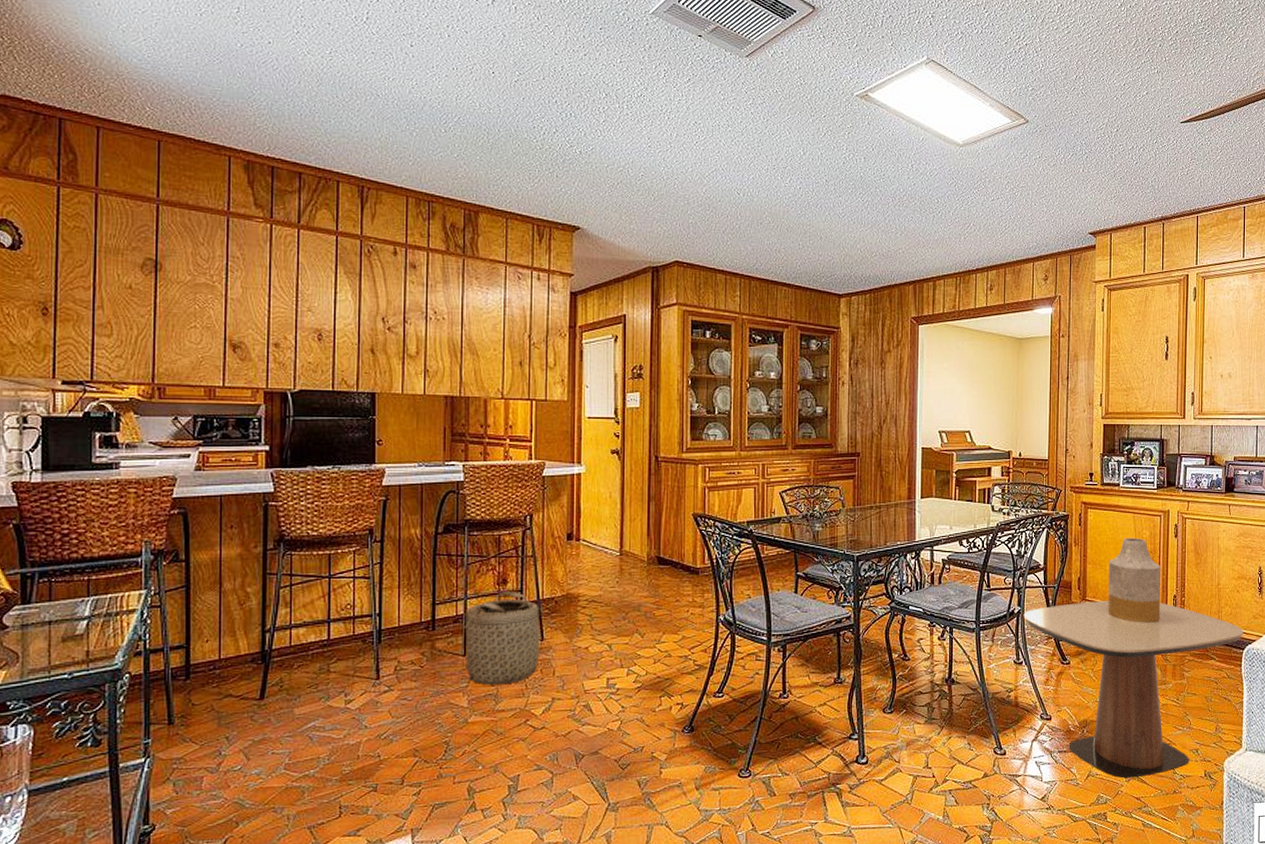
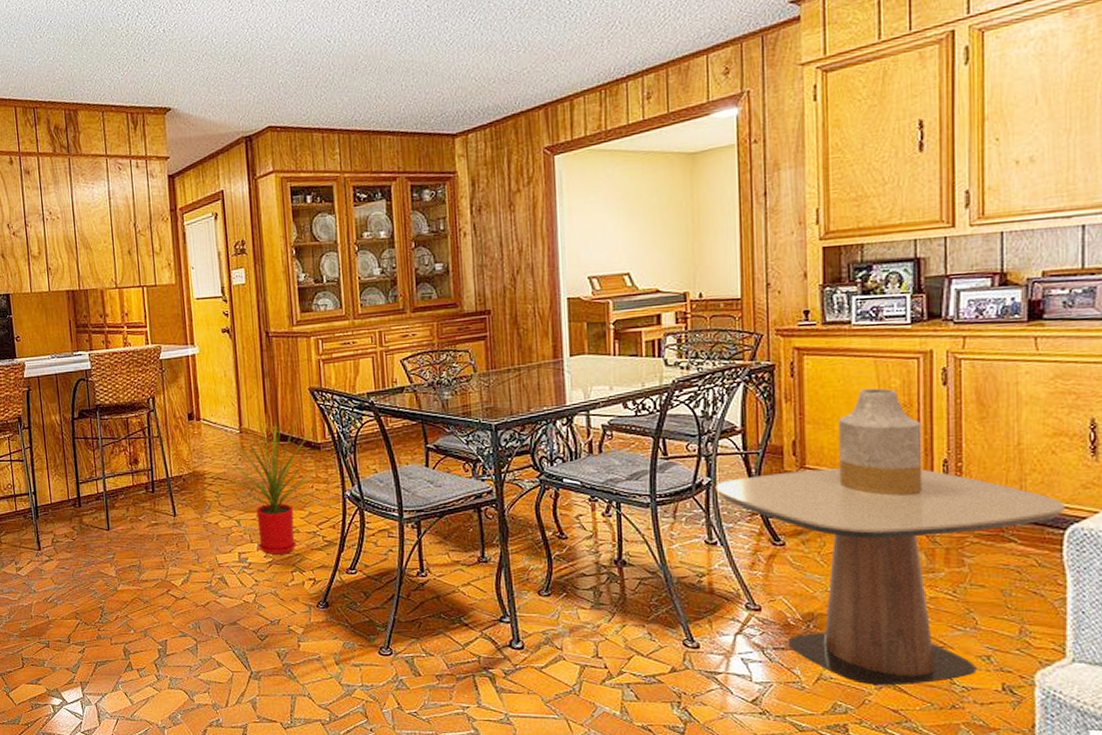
basket: present [458,592,552,686] -> none [104,470,184,558]
house plant: none [601,538,698,680] -> present [223,414,321,555]

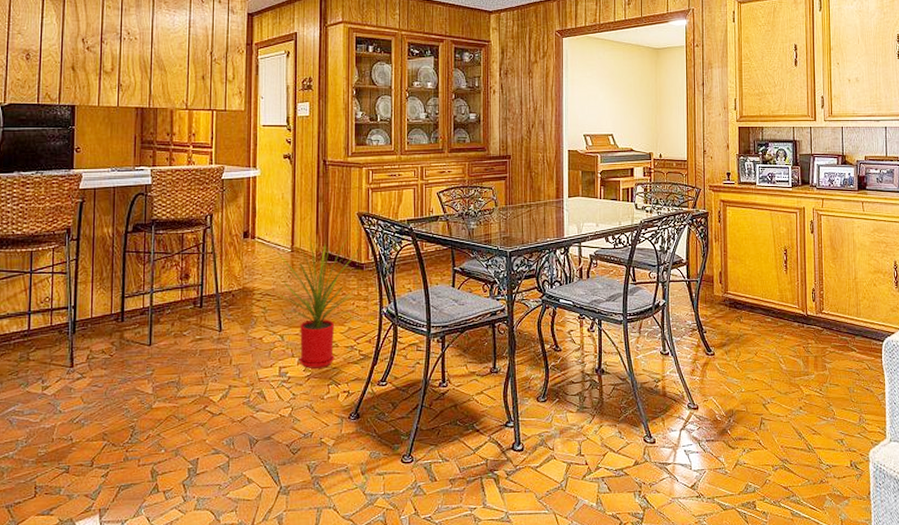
side table: present [715,469,1065,686] -> none [668,294,882,468]
vase: present [838,388,923,496] -> none [748,233,801,316]

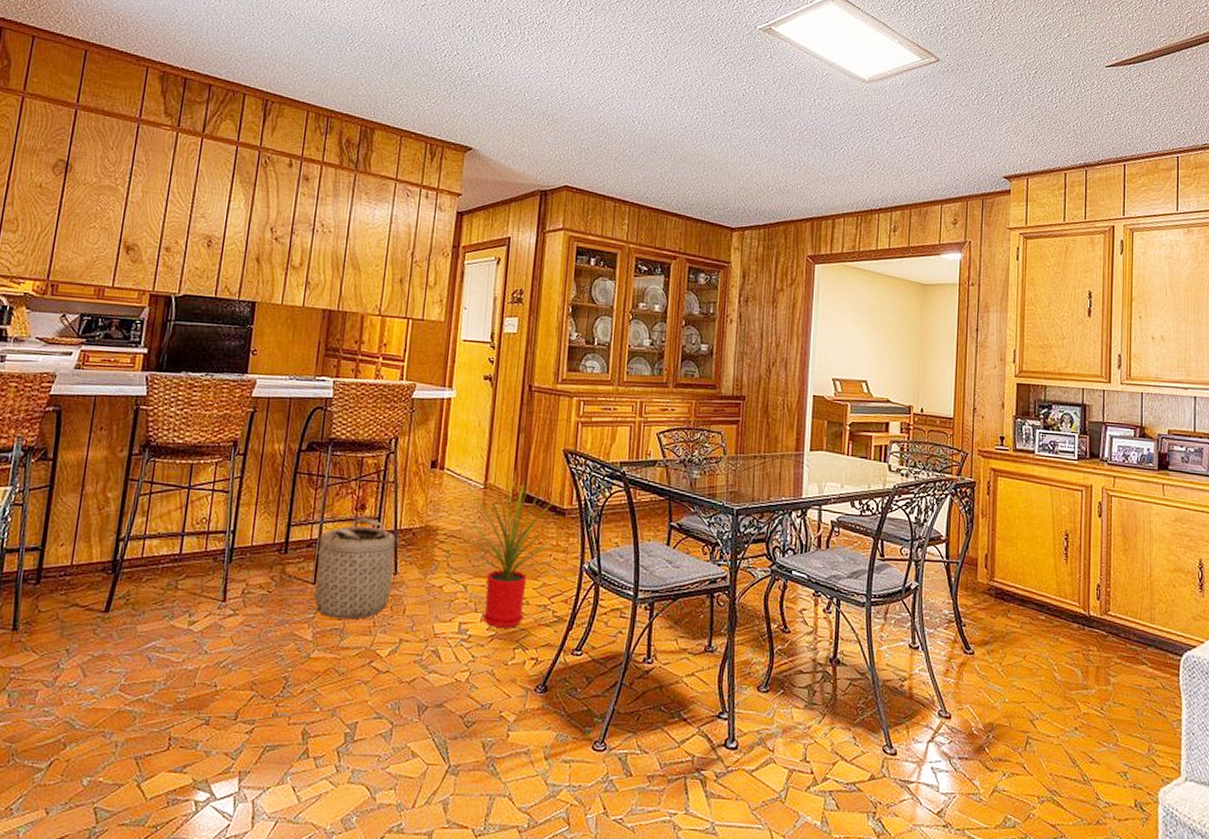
basket: none [144,286,229,374] -> present [306,518,406,620]

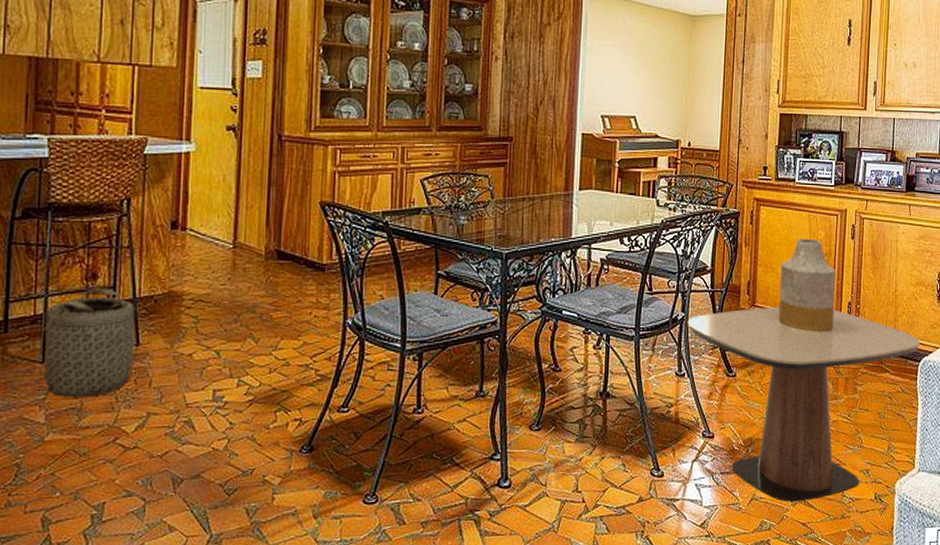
house plant: present [460,471,563,628] -> none [209,229,323,392]
side table: none [921,583,1181,800] -> present [687,307,920,502]
vase: none [1019,512,1083,615] -> present [778,238,836,332]

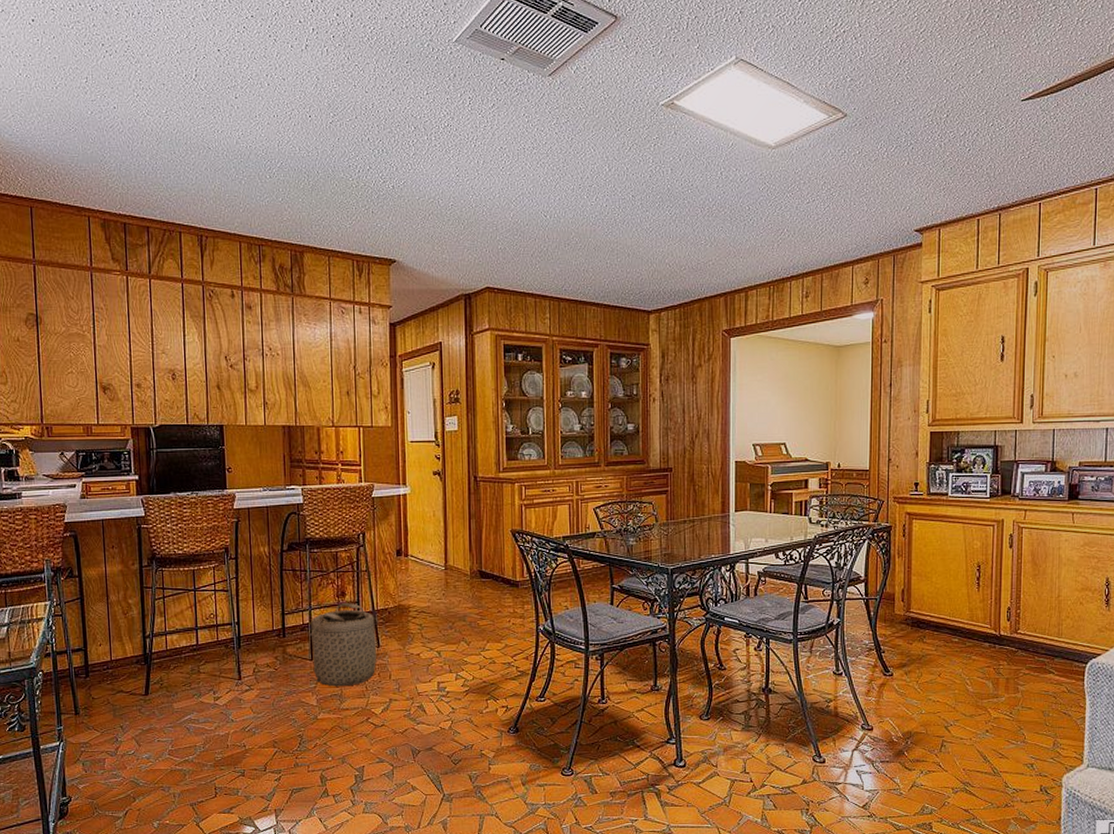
side table: present [687,307,920,502] -> none [843,613,1087,790]
vase: present [778,238,836,332] -> none [934,548,994,636]

